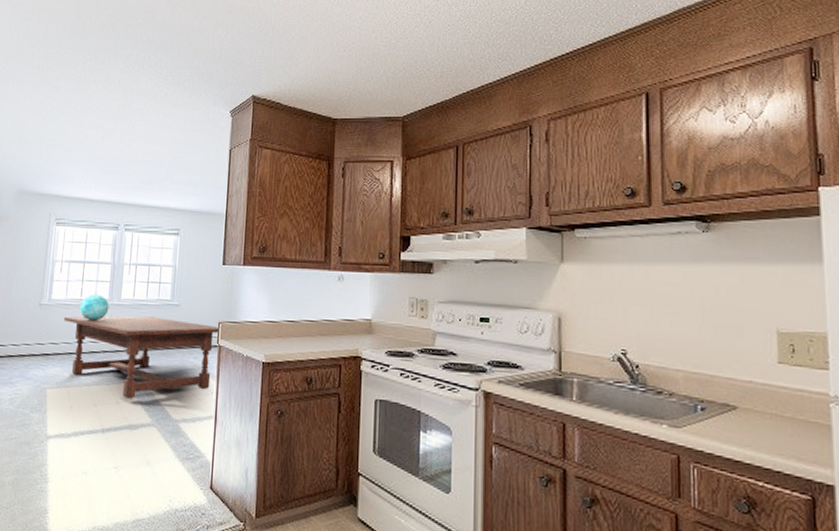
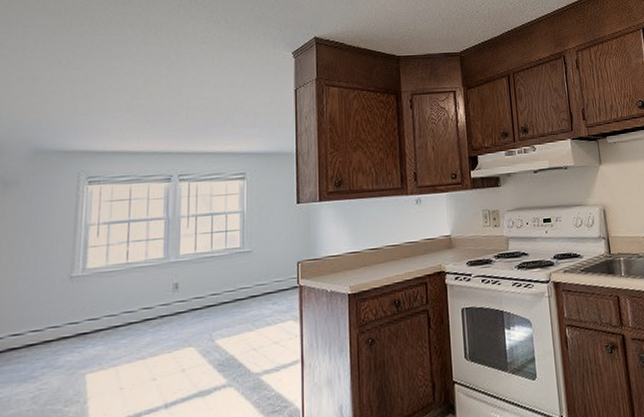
dining table: present [63,316,221,399] -> none [104,266,300,363]
decorative globe: present [79,294,109,321] -> none [126,254,165,285]

